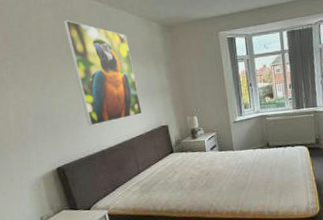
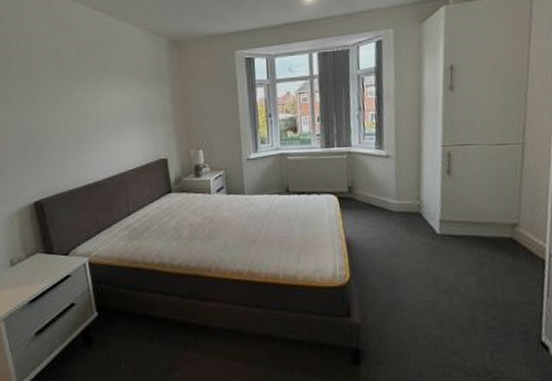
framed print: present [62,19,142,126] -> none [57,30,139,154]

